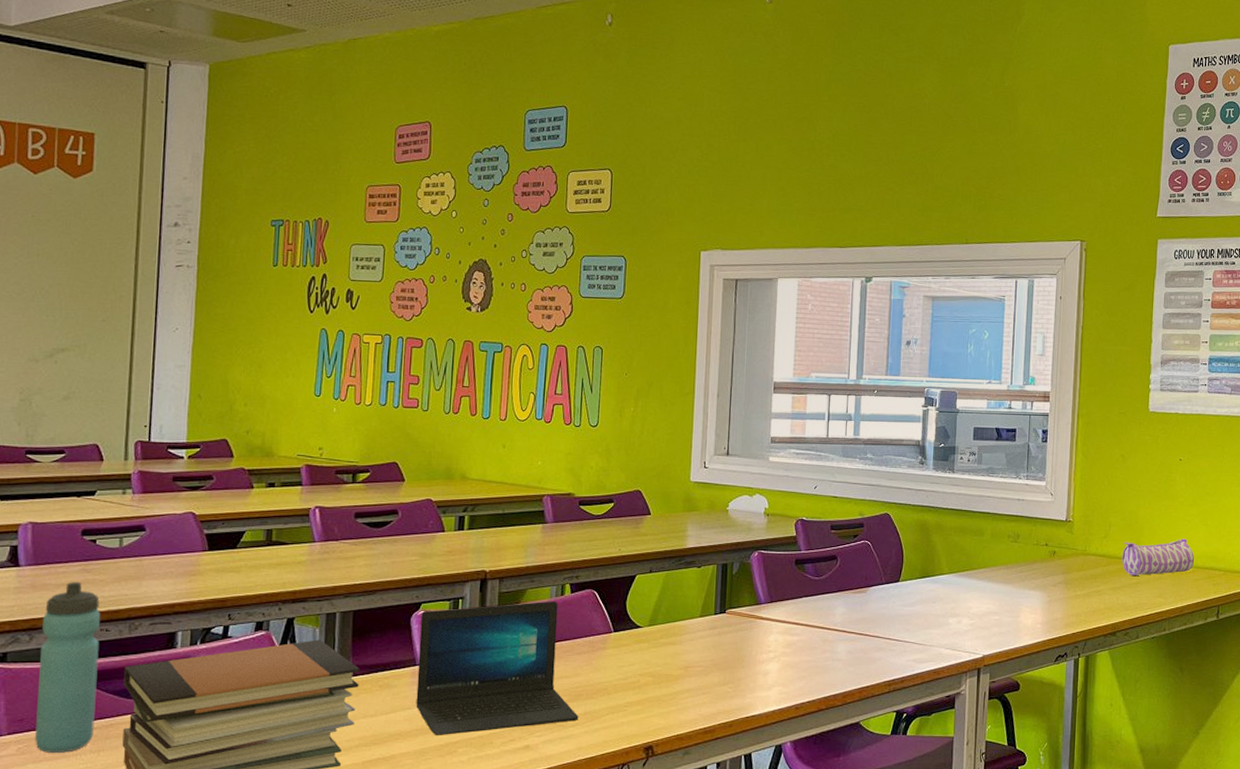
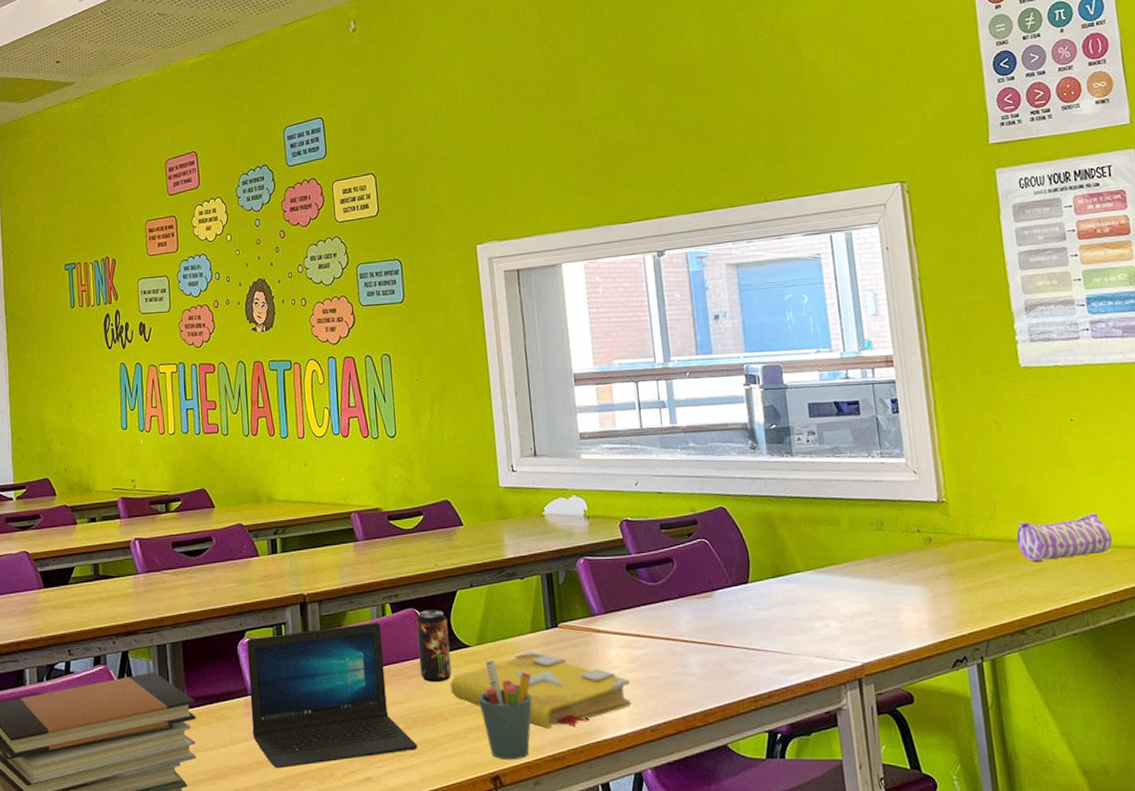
beverage can: none [591,592,624,658] -> present [416,610,452,682]
spell book: none [617,633,783,704] -> present [450,650,632,728]
pen holder: none [643,640,695,732] -> present [479,659,532,760]

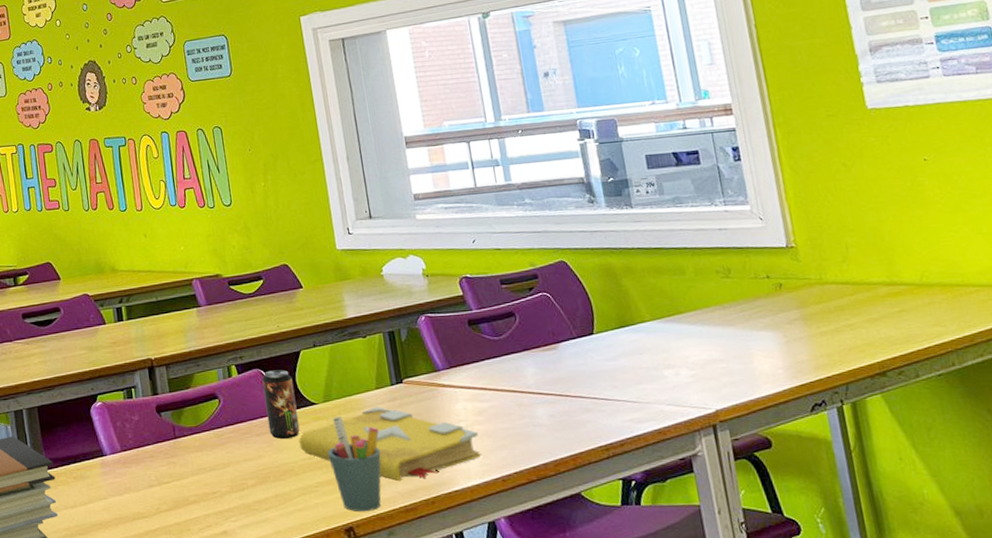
laptop: present [247,622,418,768] -> none [99,383,271,524]
pencil case: present [1016,513,1112,562] -> none [871,252,976,304]

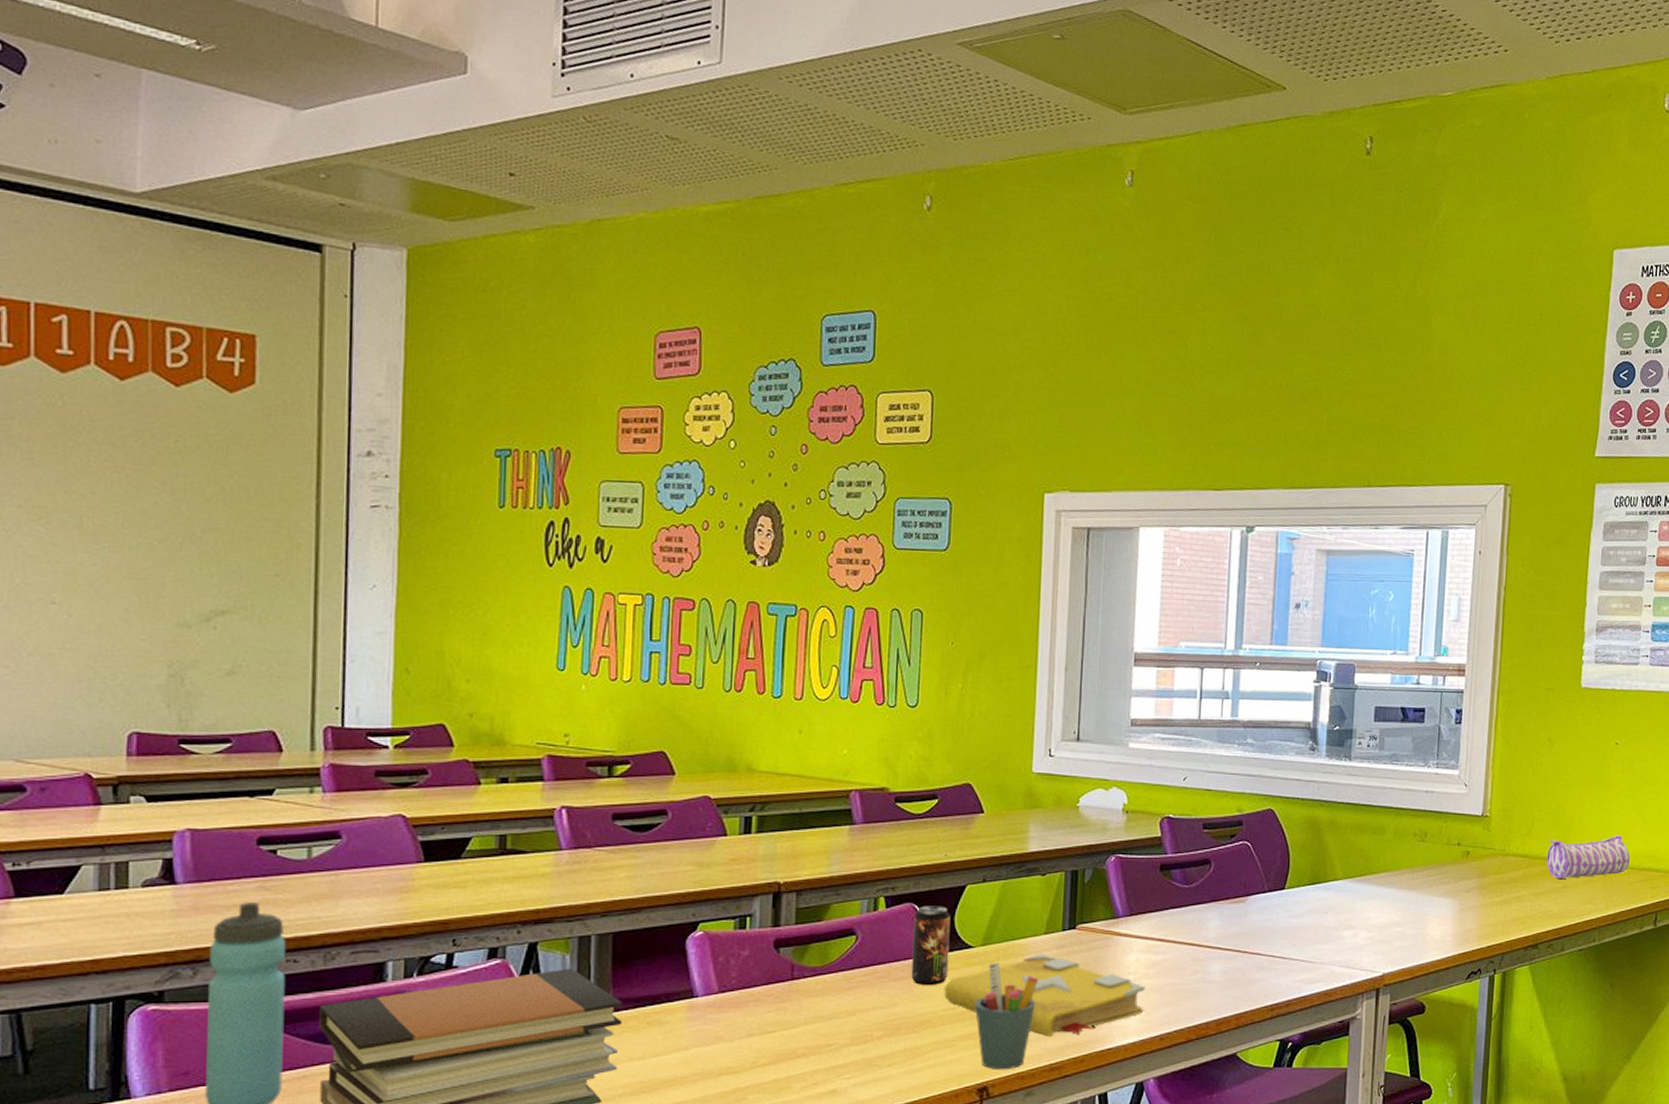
pencil case: none [871,252,976,304] -> present [1546,835,1630,880]

